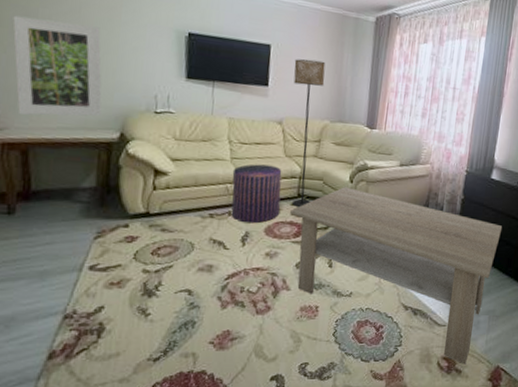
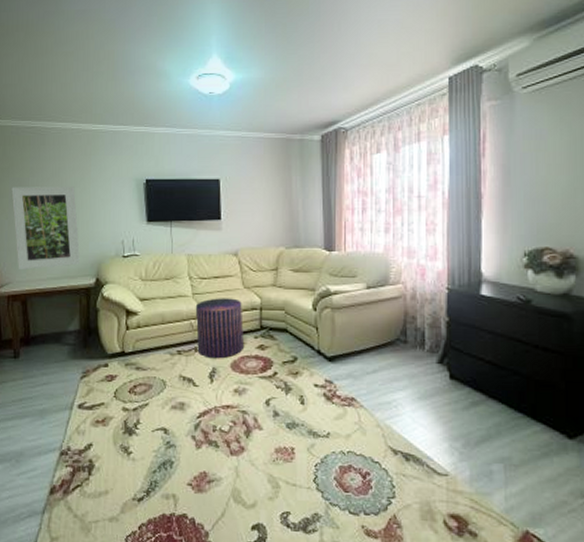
coffee table: present [290,187,503,365] -> none [255,316,506,526]
floor lamp: present [292,59,326,208] -> none [244,188,276,340]

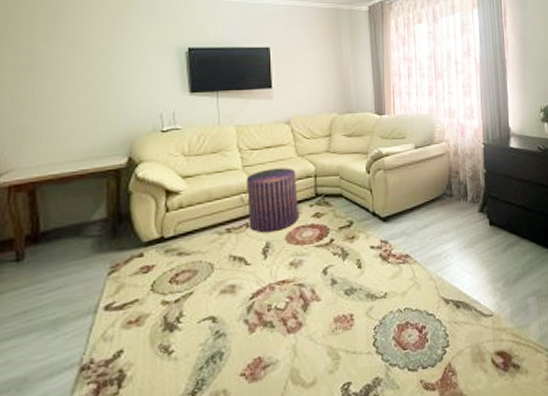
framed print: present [11,187,81,269] -> none [16,56,109,153]

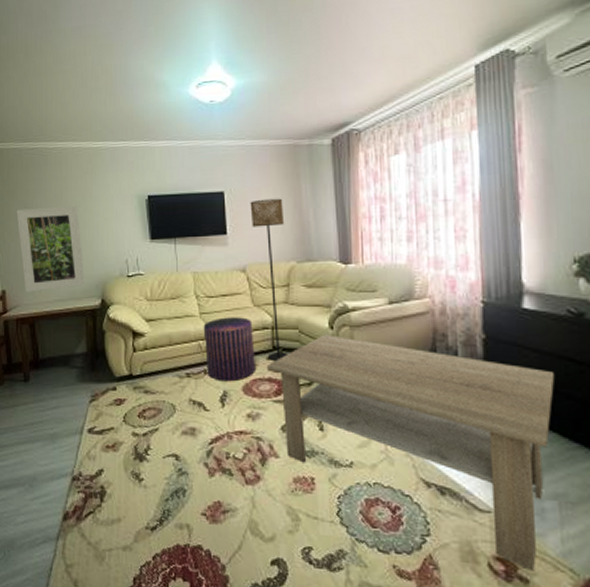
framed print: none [16,56,109,153] -> present [16,206,86,292]
floor lamp: none [295,55,330,208] -> present [250,198,288,362]
coffee table: none [310,178,532,358] -> present [267,335,555,571]

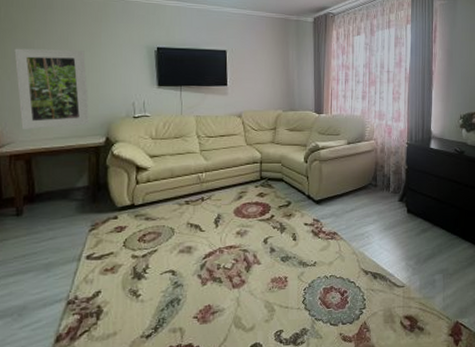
pouf: present [203,317,255,382] -> none [202,154,246,207]
floor lamp: present [250,198,288,362] -> none [247,59,275,189]
coffee table: present [267,335,555,571] -> none [255,167,446,322]

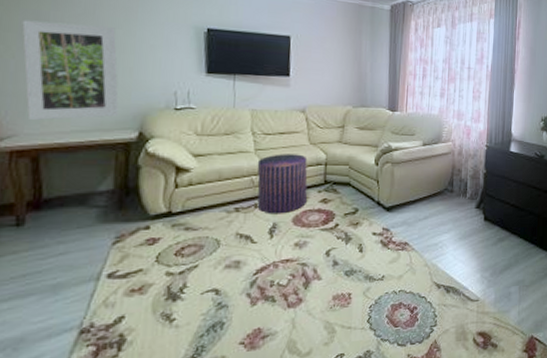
pouf: none [202,154,246,207] -> present [257,154,308,214]

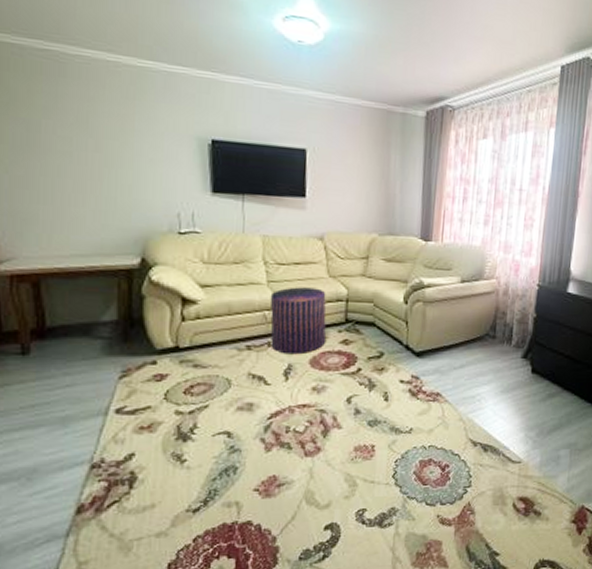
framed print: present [22,19,119,120] -> none [13,129,120,243]

